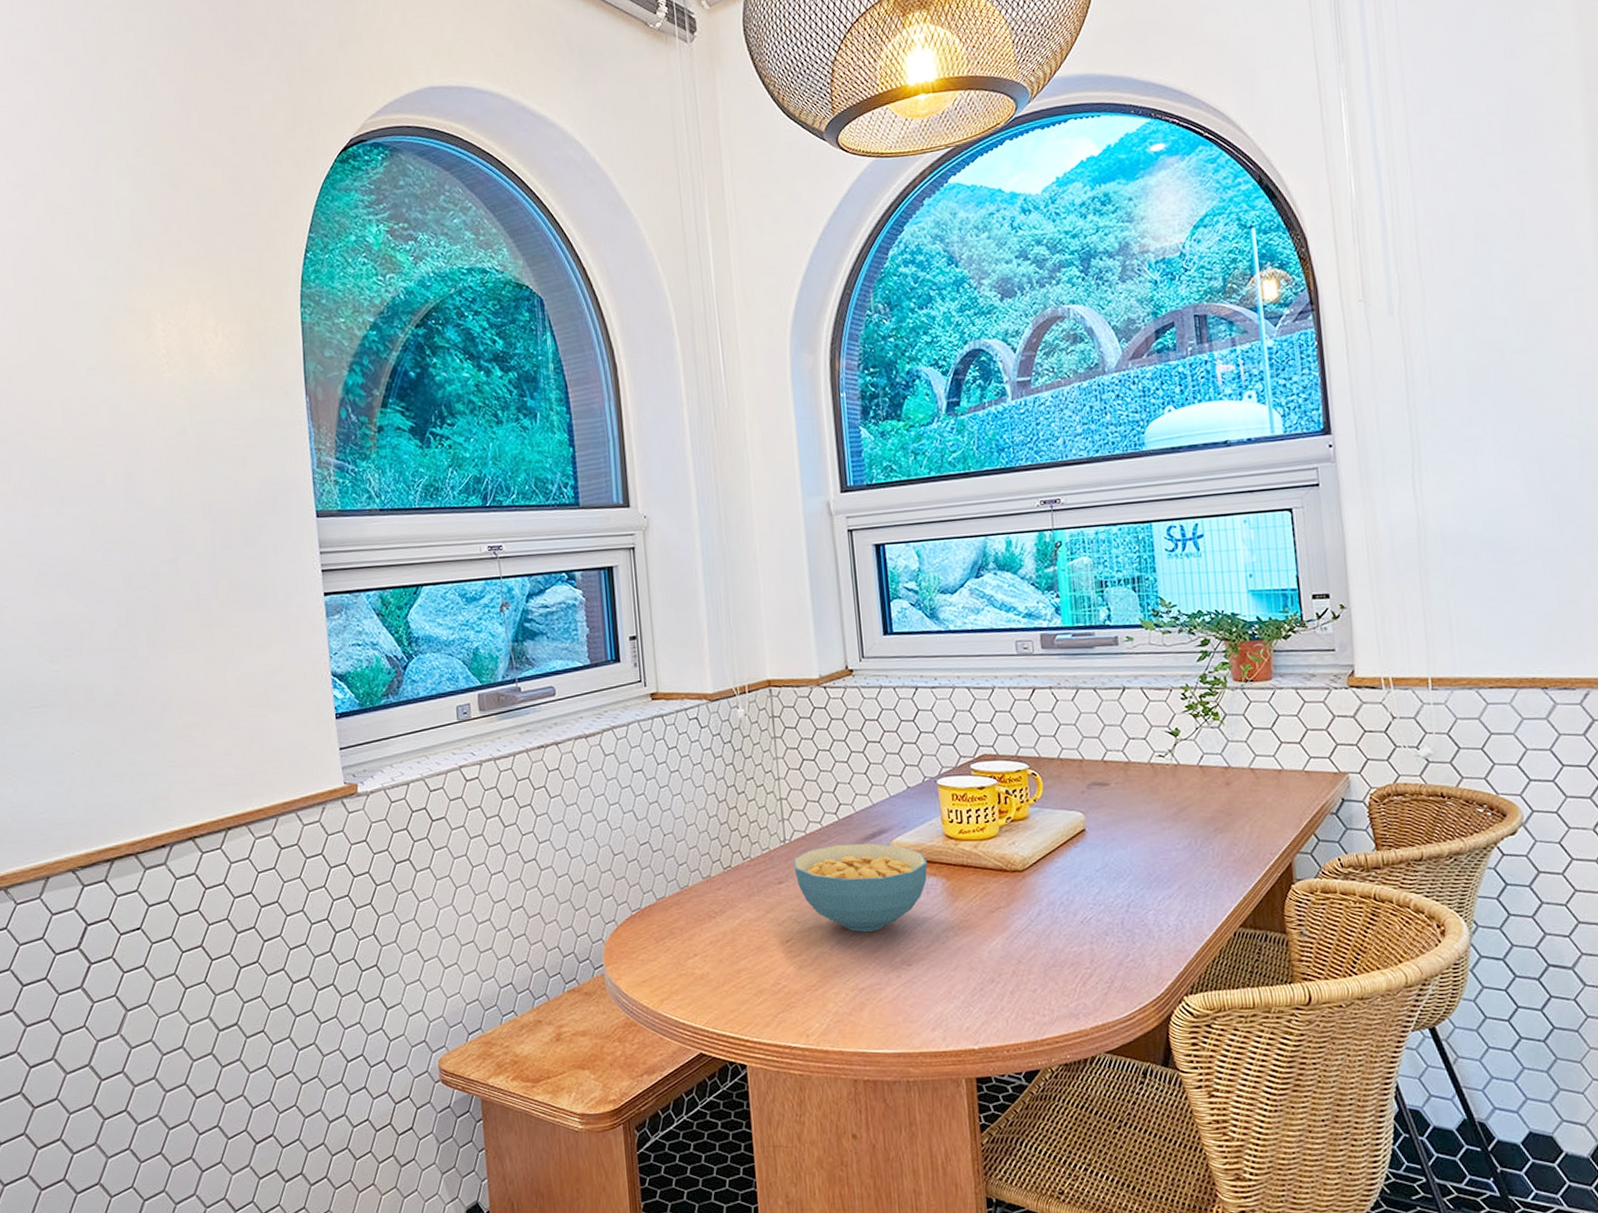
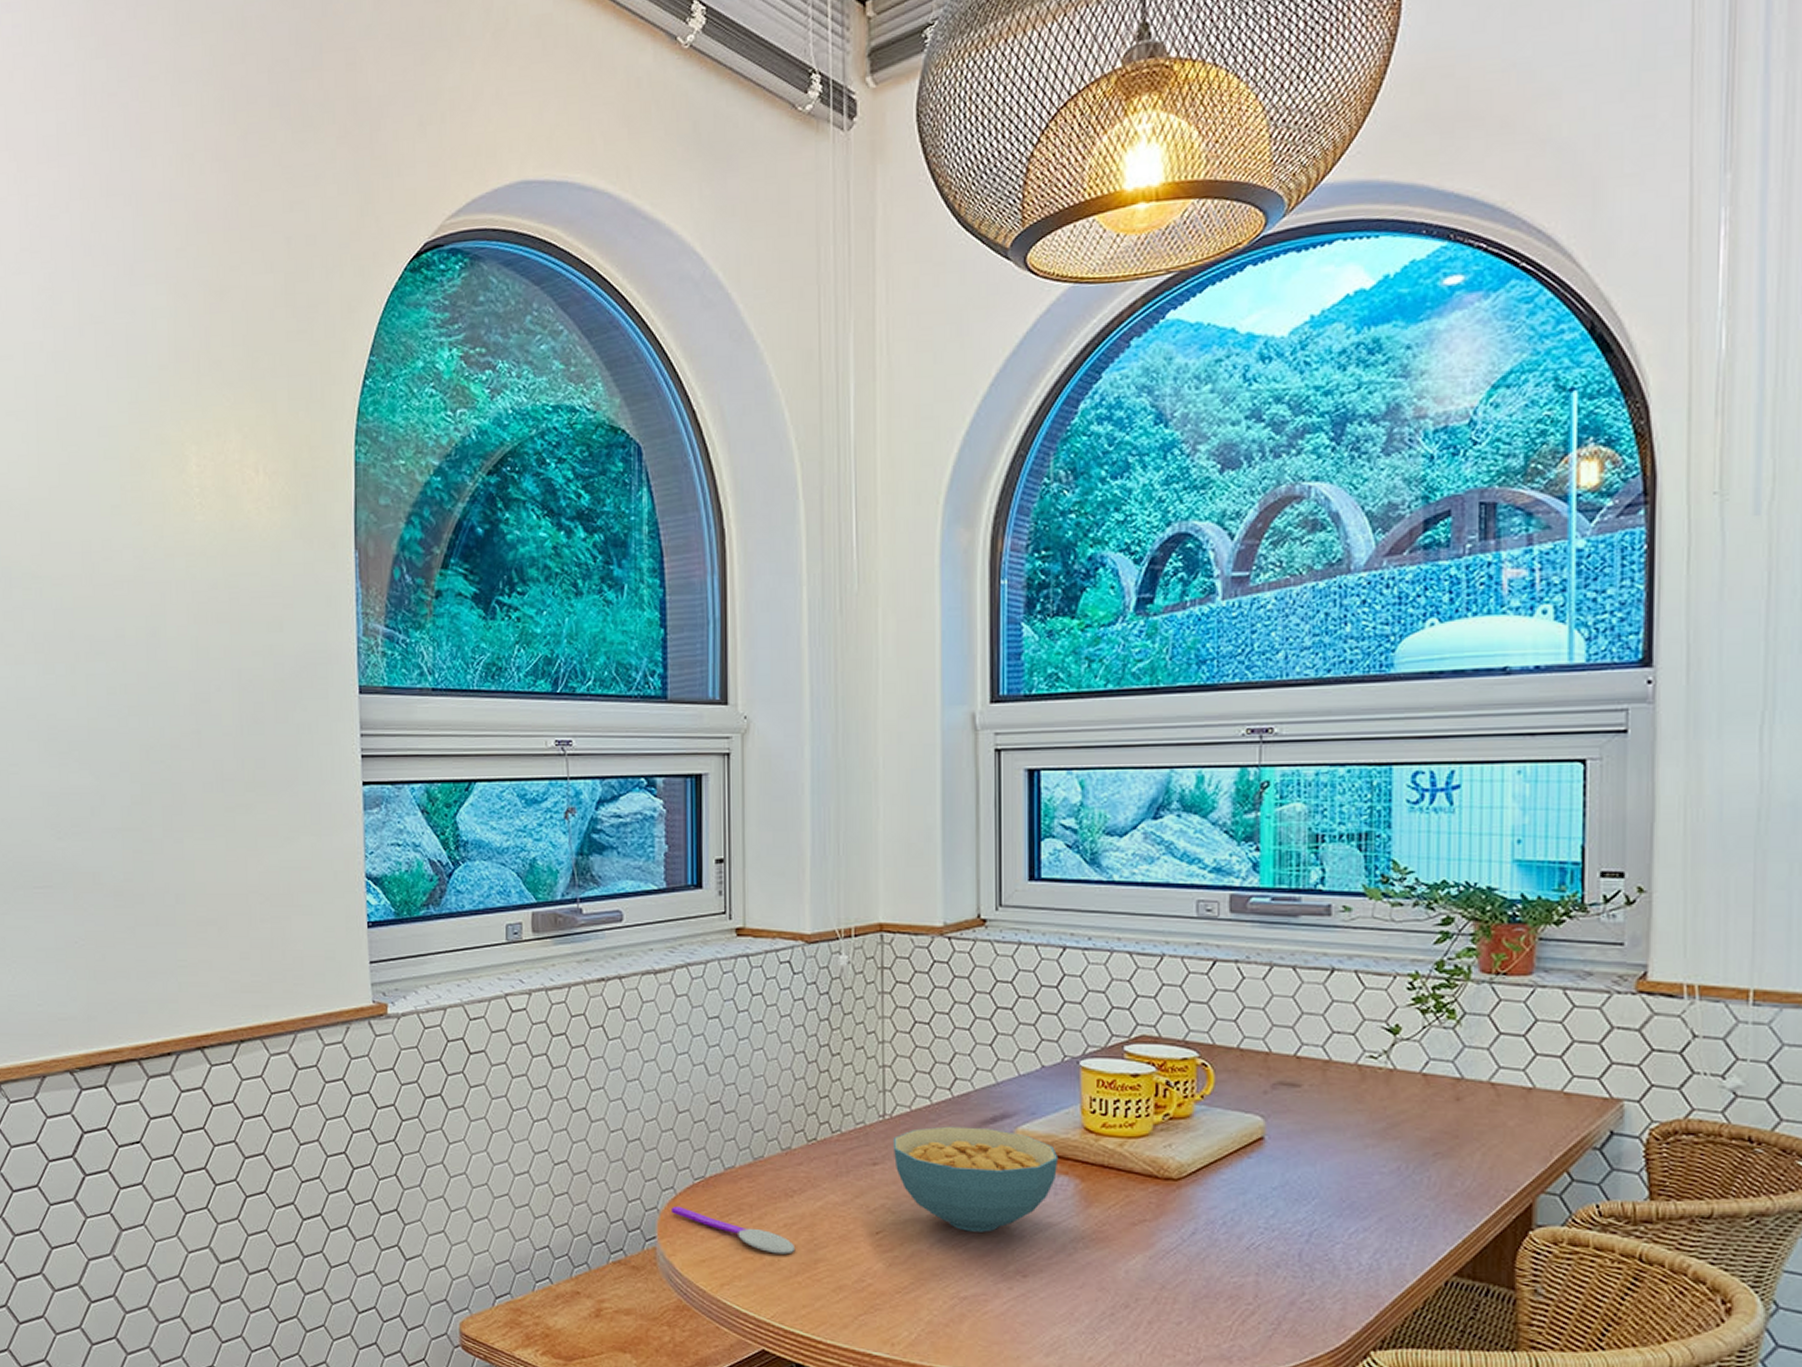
spoon: none [614,936,721,969] -> present [670,1206,796,1255]

